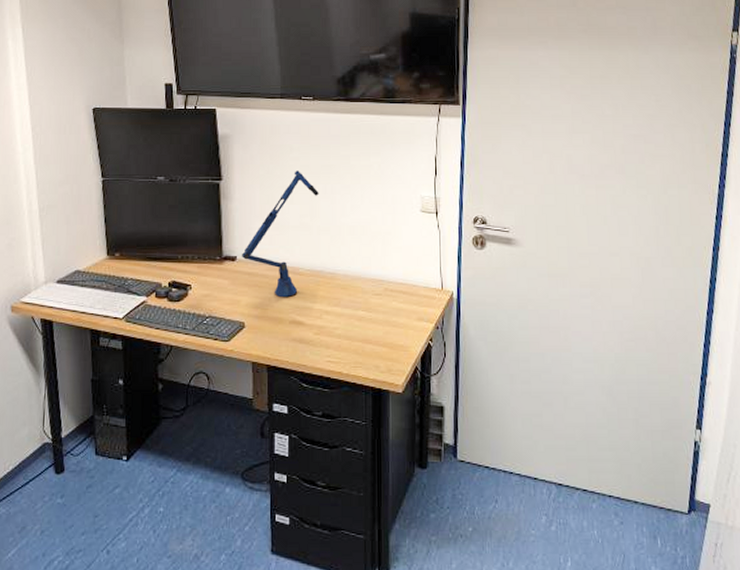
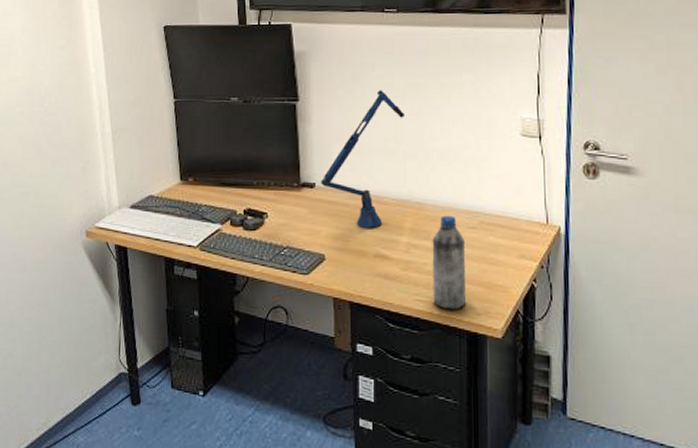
water bottle: none [342,284,372,369] -> present [432,215,466,310]

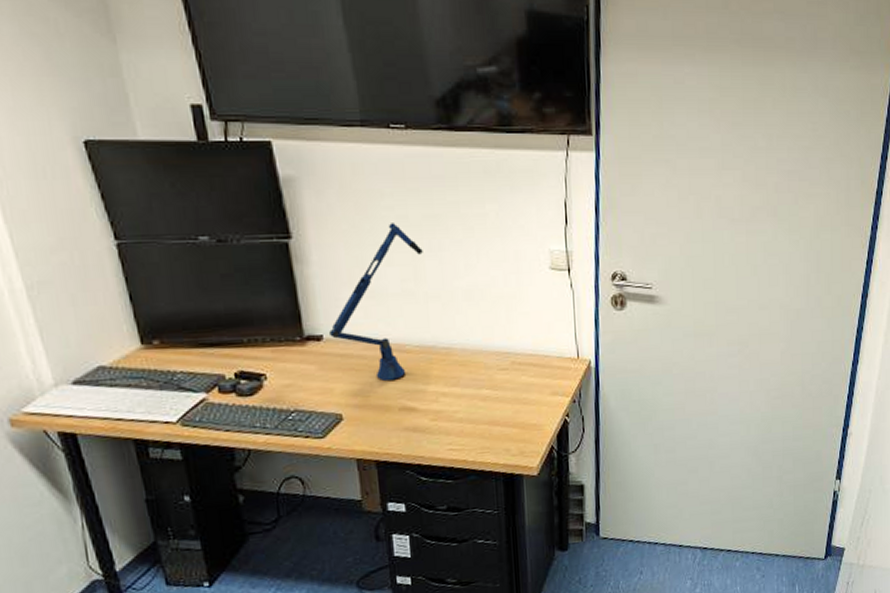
water bottle: present [432,215,466,310] -> none [462,358,500,455]

